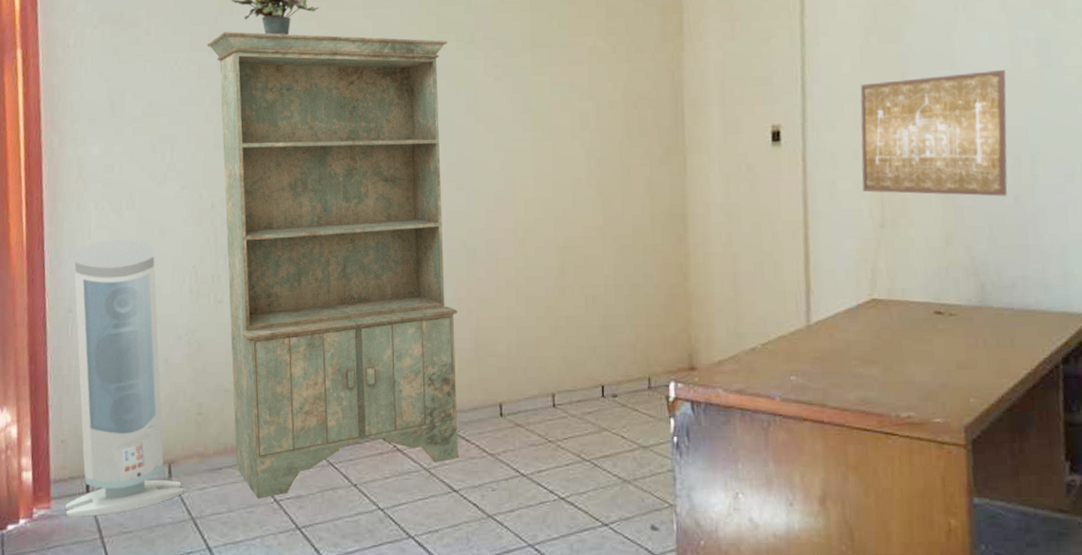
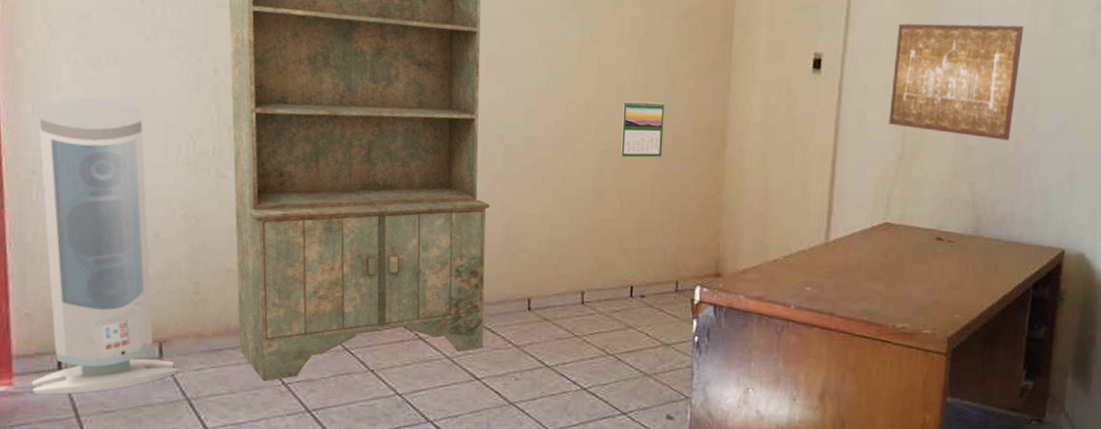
calendar: none [580,192,623,252] -> present [621,100,665,158]

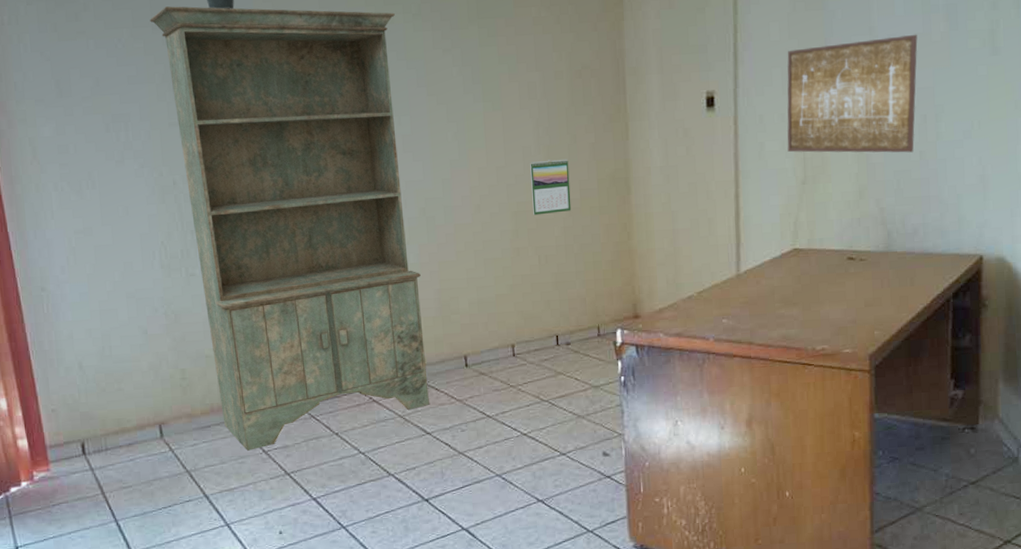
air purifier: present [32,97,177,395] -> none [38,219,177,477]

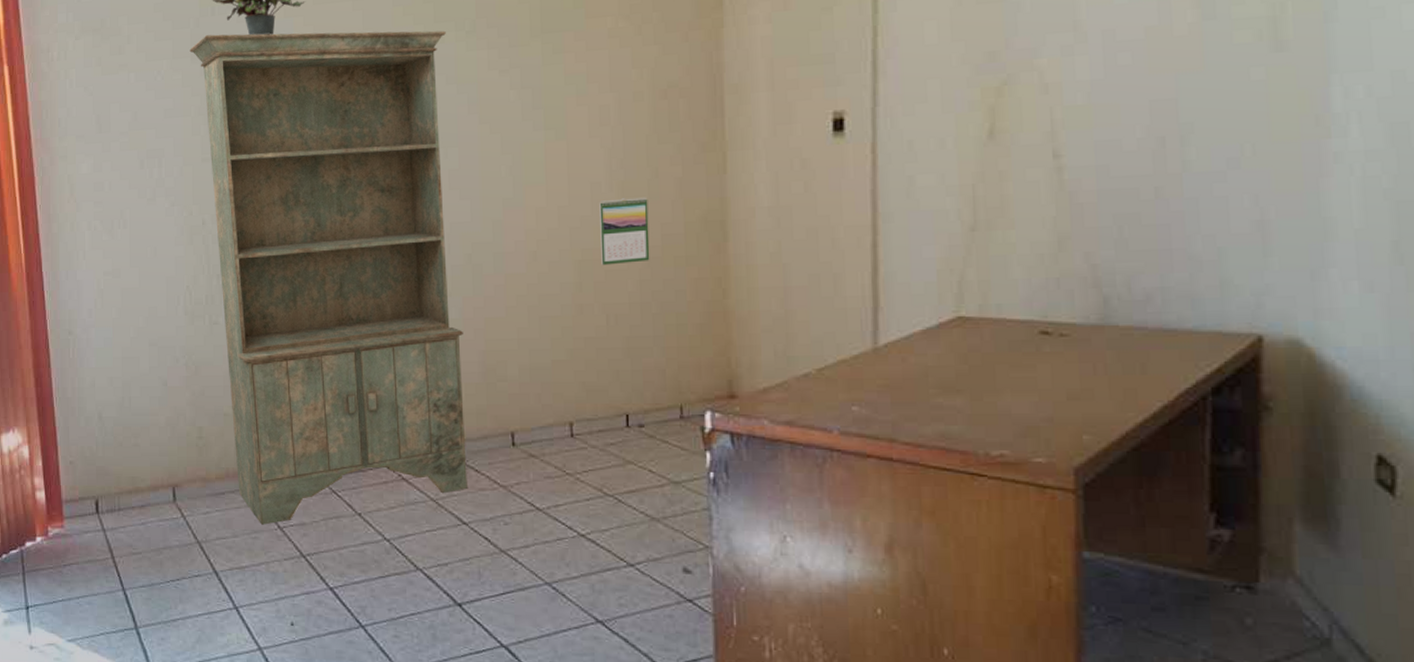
wall art: present [787,34,918,153] -> none [948,27,1150,190]

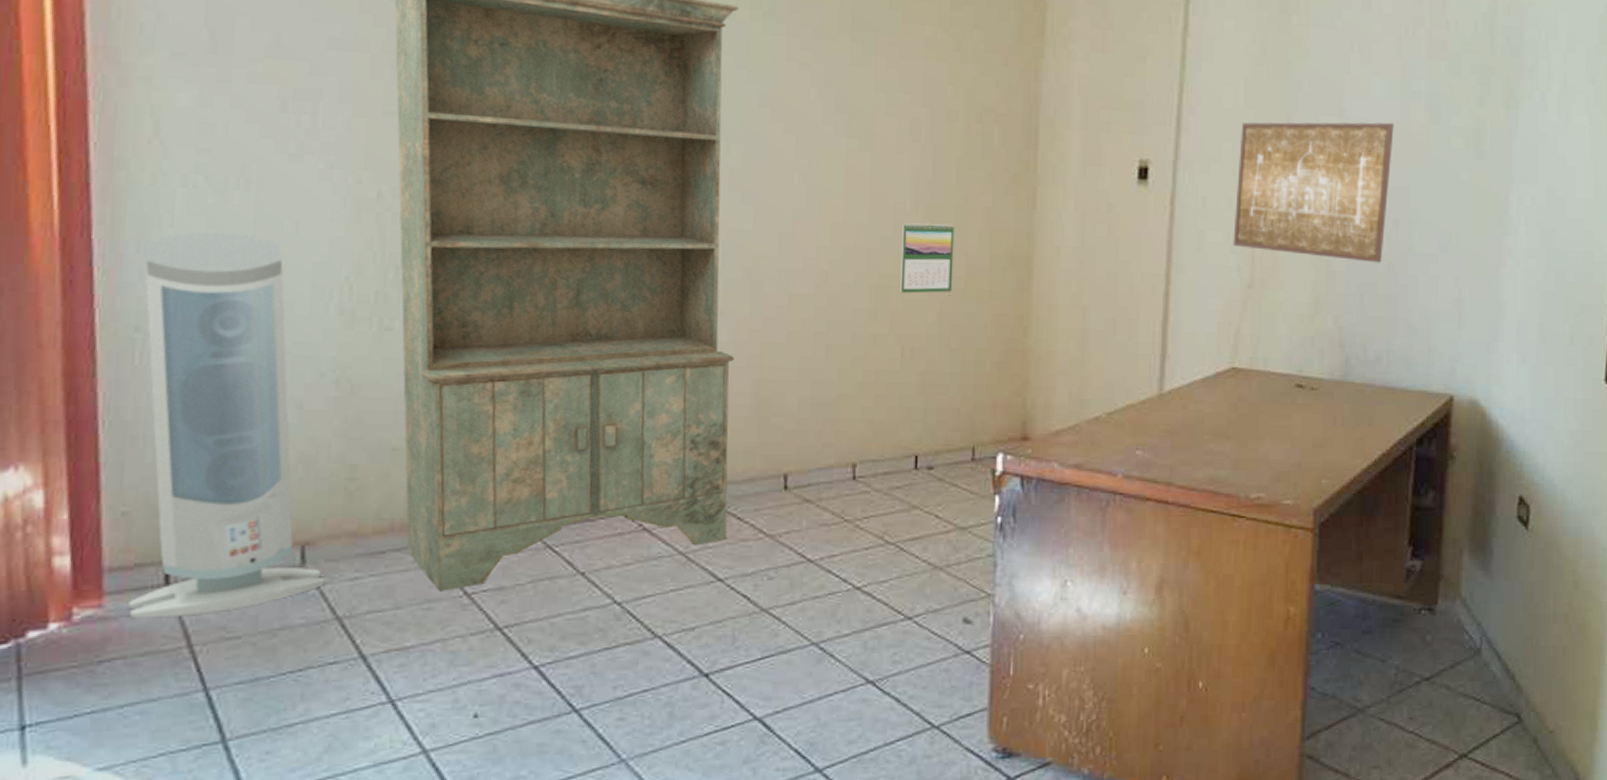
air purifier: none [70,260,189,537] -> present [129,231,325,619]
wall art: none [948,27,1150,190] -> present [1233,122,1394,263]

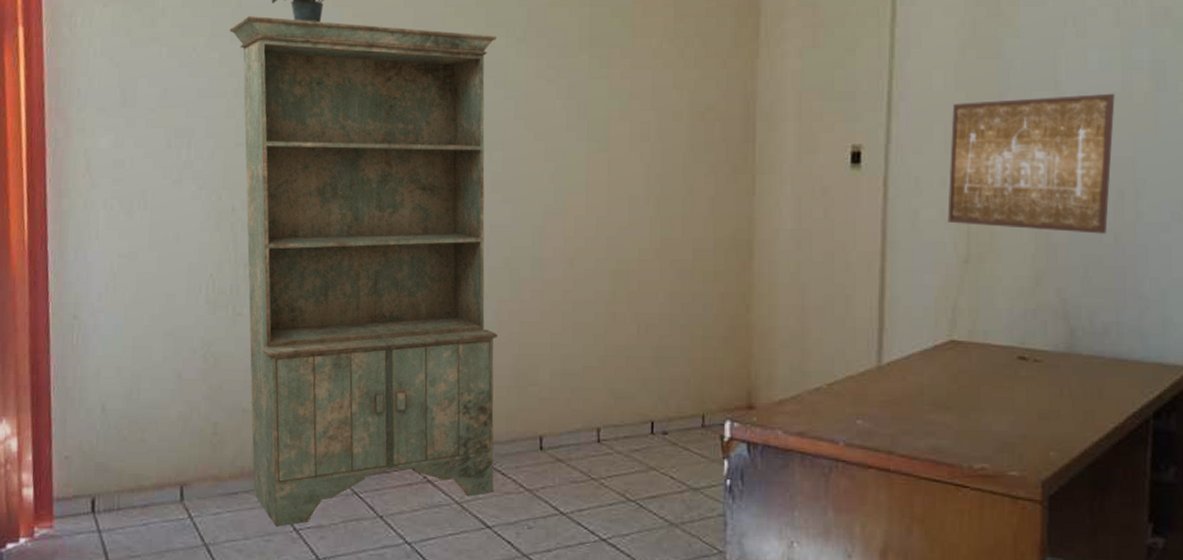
air purifier: present [129,231,325,619] -> none [69,242,197,539]
calendar: present [900,222,955,294] -> none [635,212,682,276]

